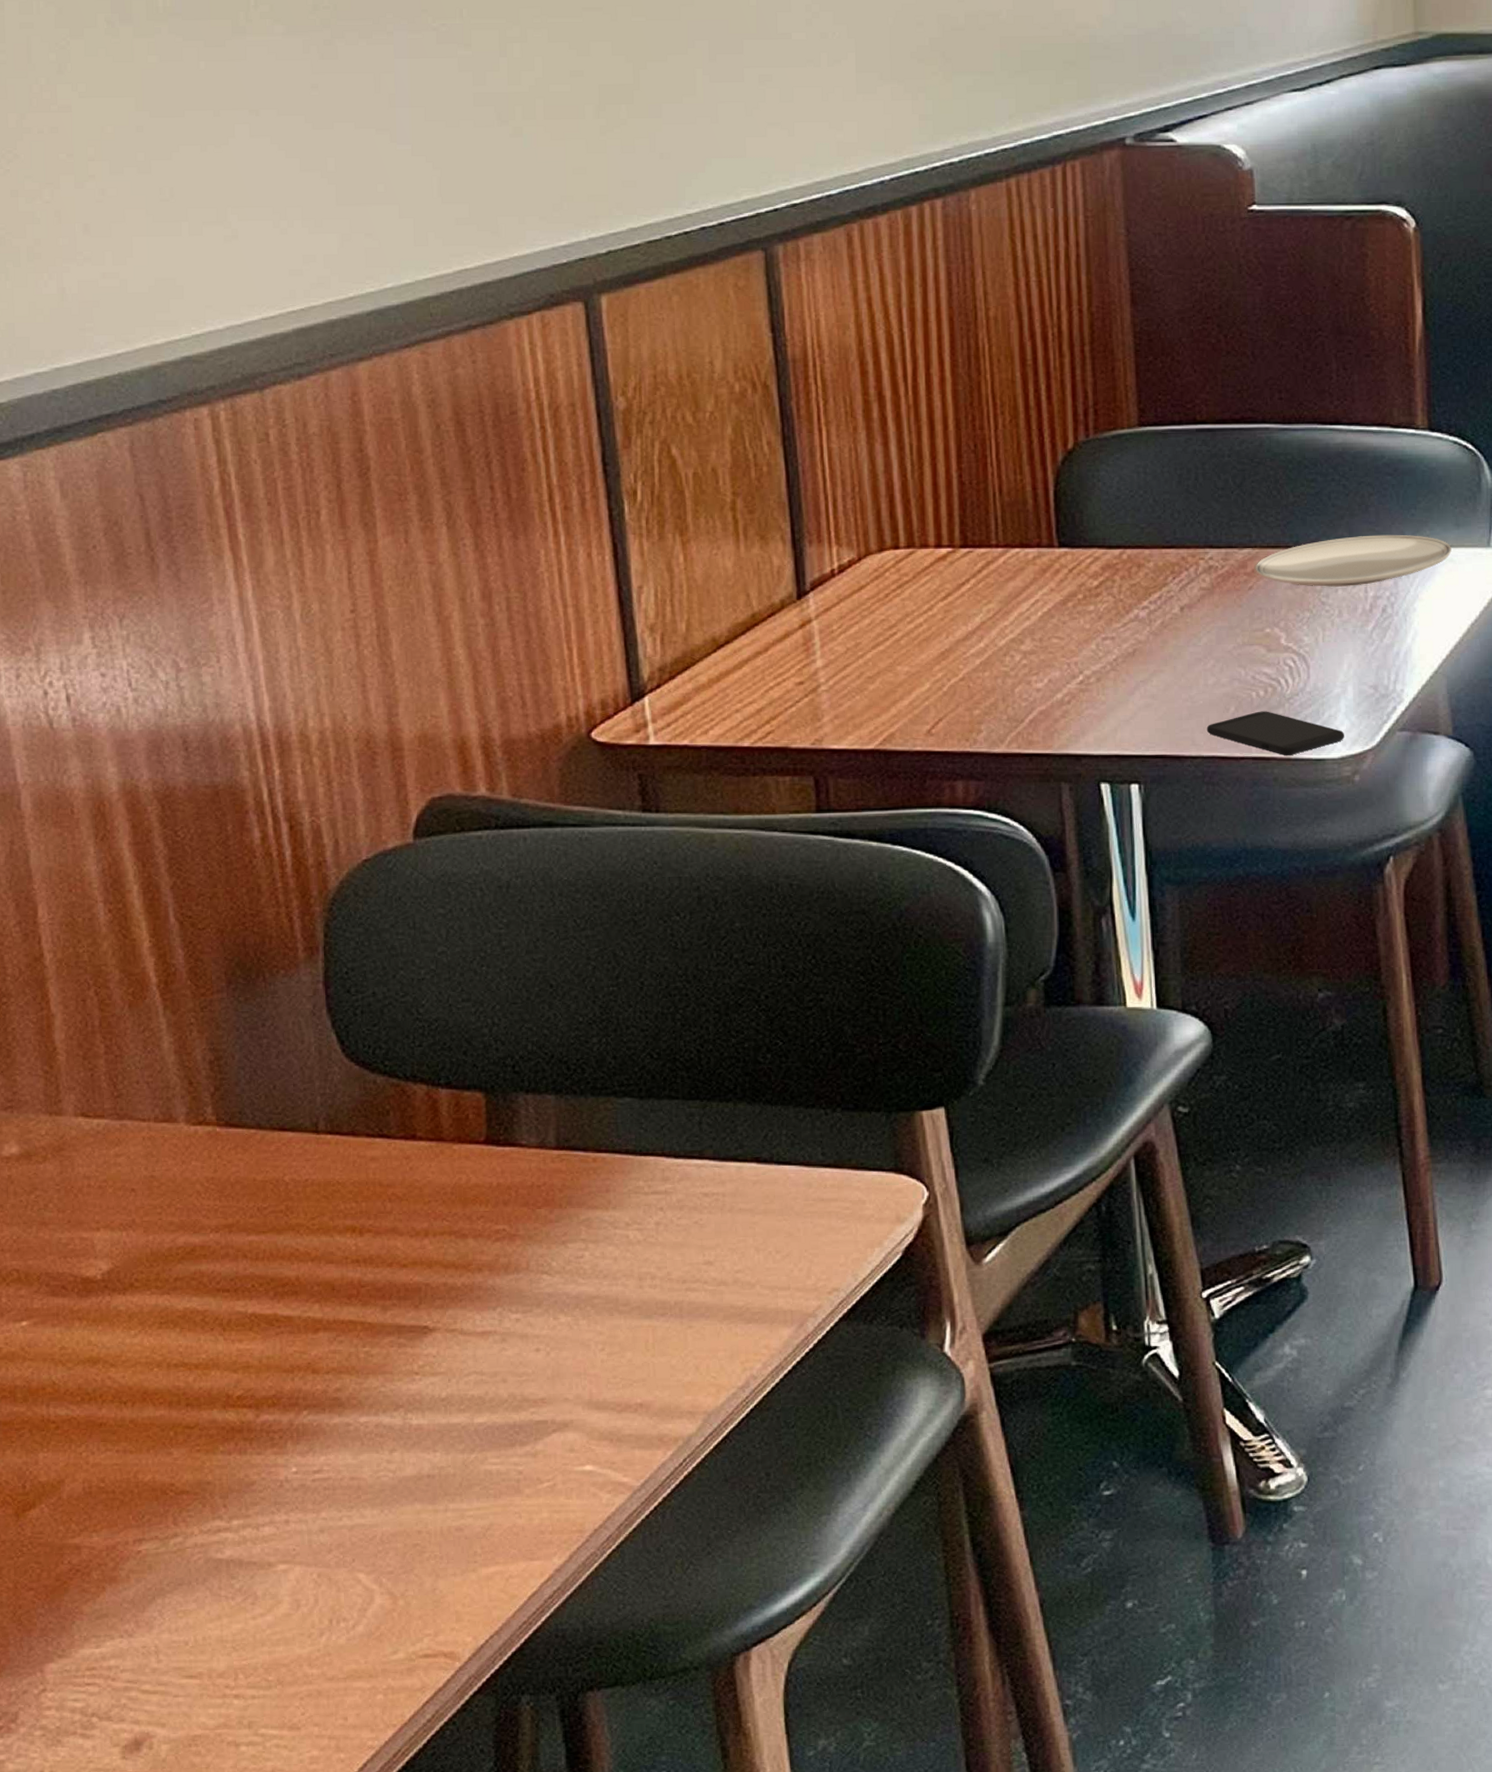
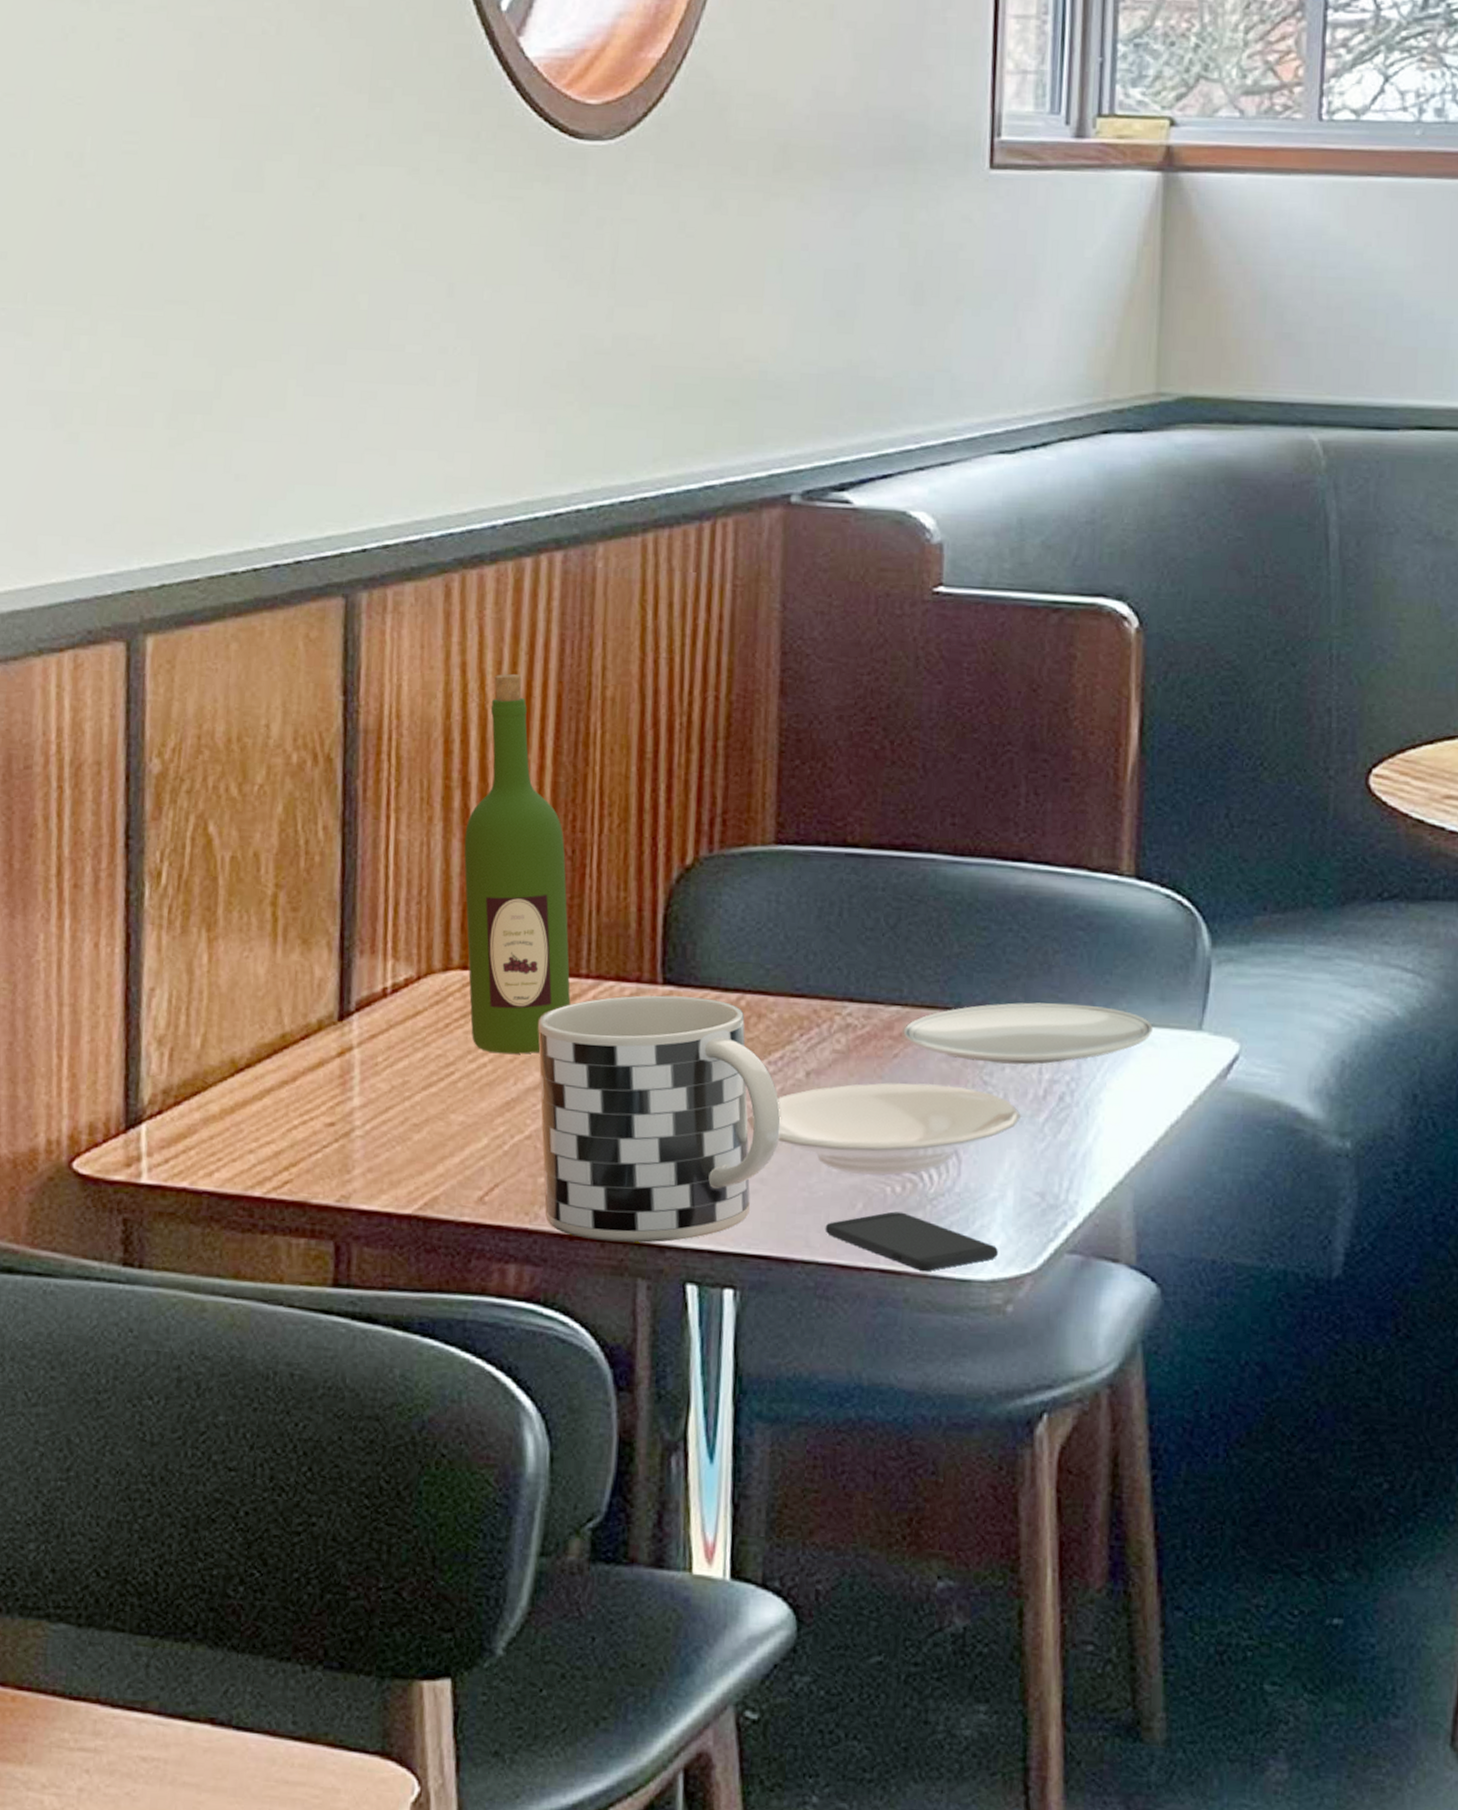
wine bottle: none [885,303,986,615] -> present [464,673,571,1054]
cup: none [960,555,1164,756] -> present [537,995,781,1243]
saucer: none [1137,608,1354,684] -> present [747,1082,1022,1176]

